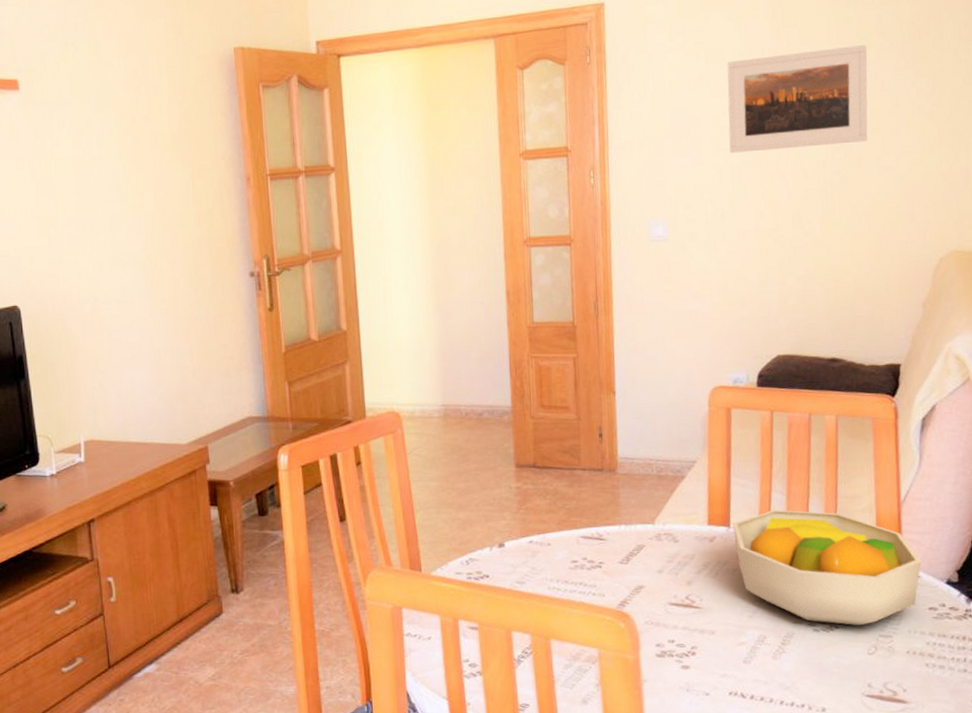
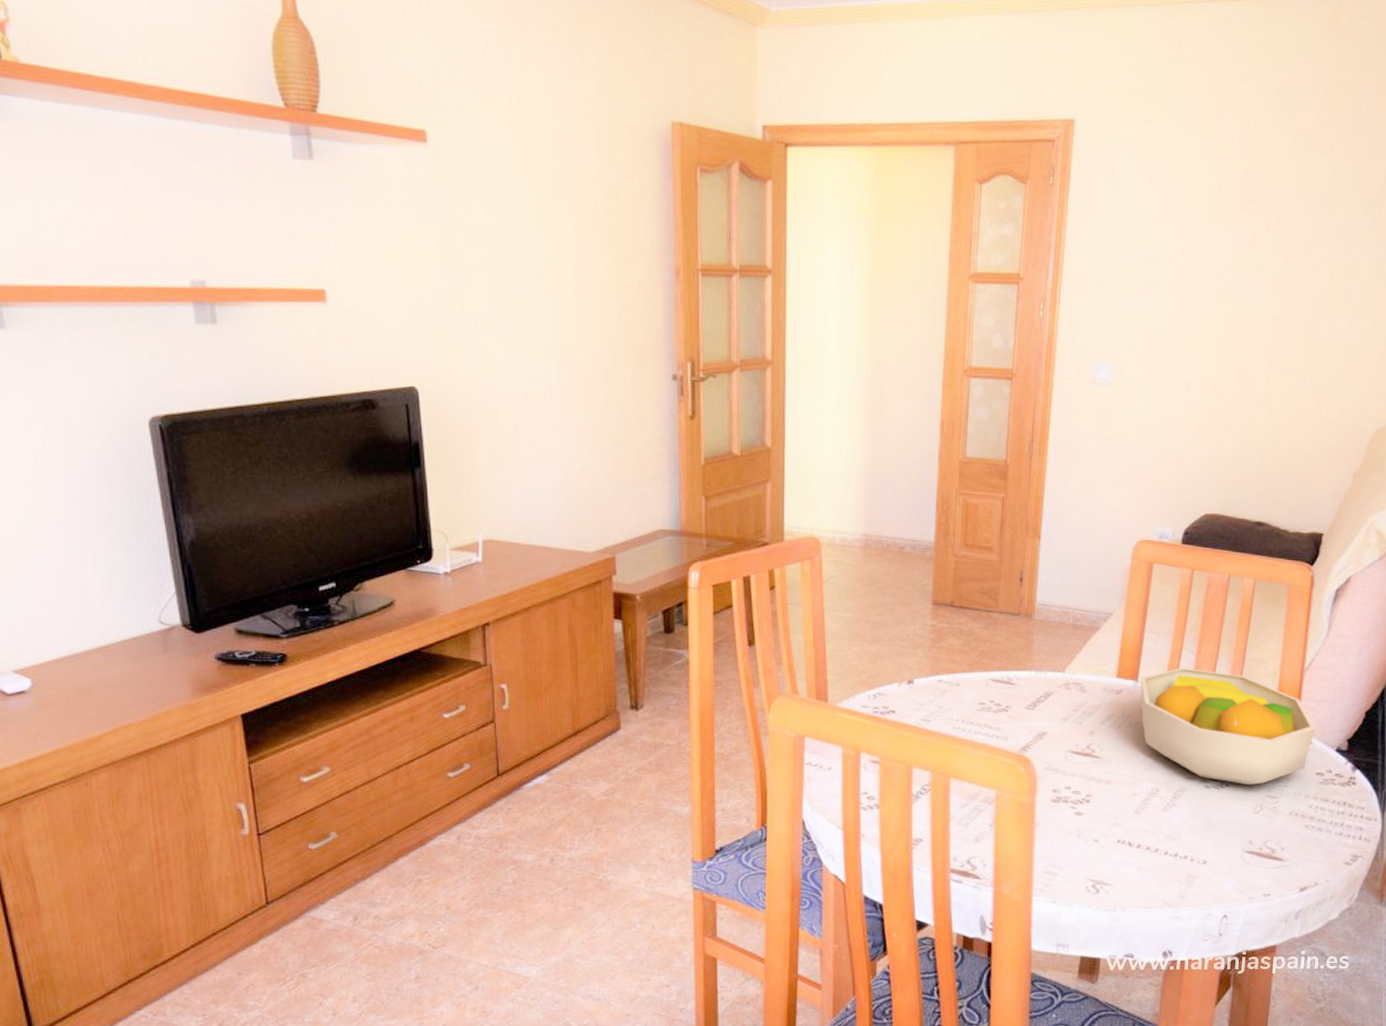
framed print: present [727,44,868,153] -> none [1185,197,1337,301]

